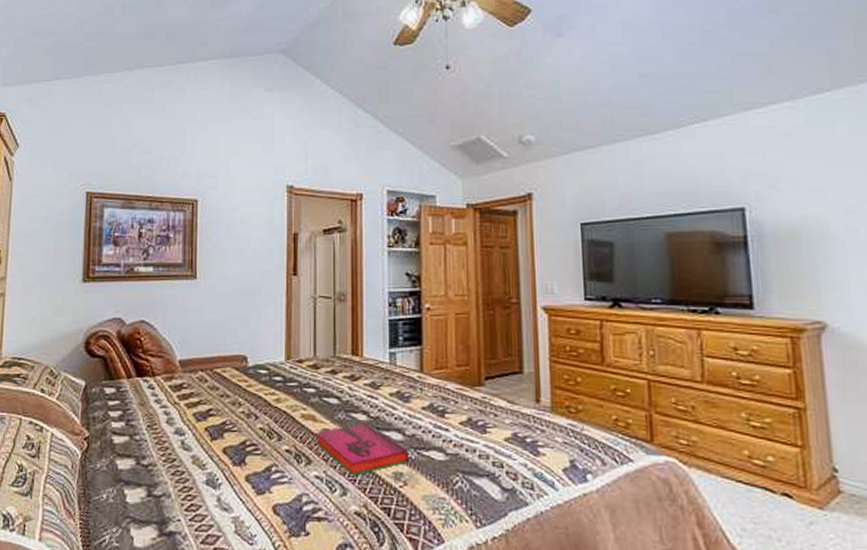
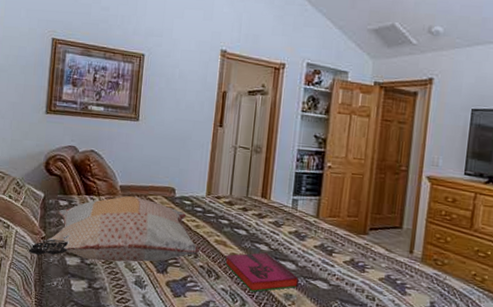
decorative pillow: none [68,372,284,462] -> present [28,196,200,263]

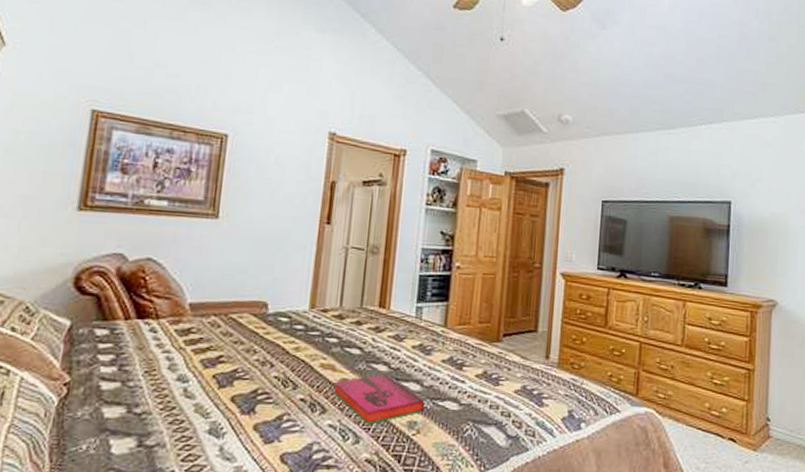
decorative pillow: present [28,196,200,263] -> none [40,316,301,410]

